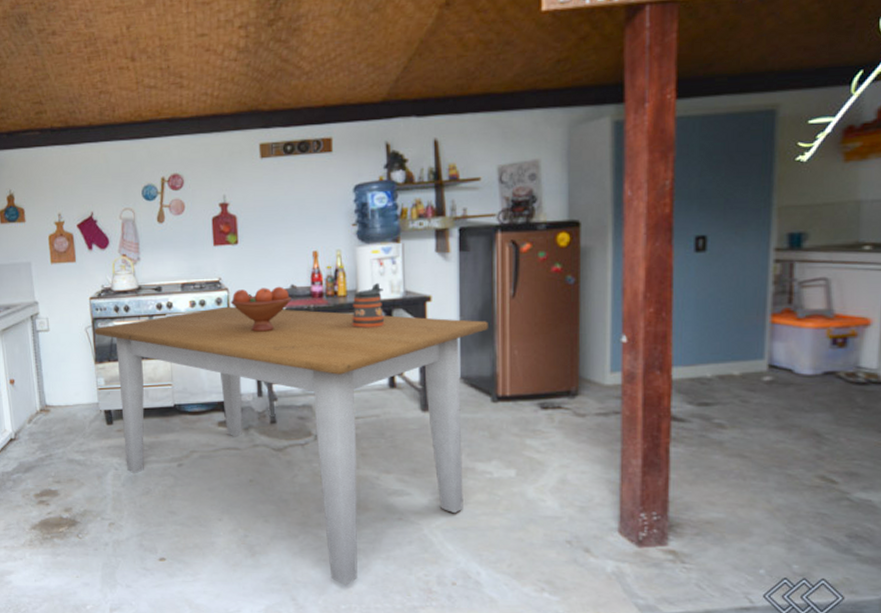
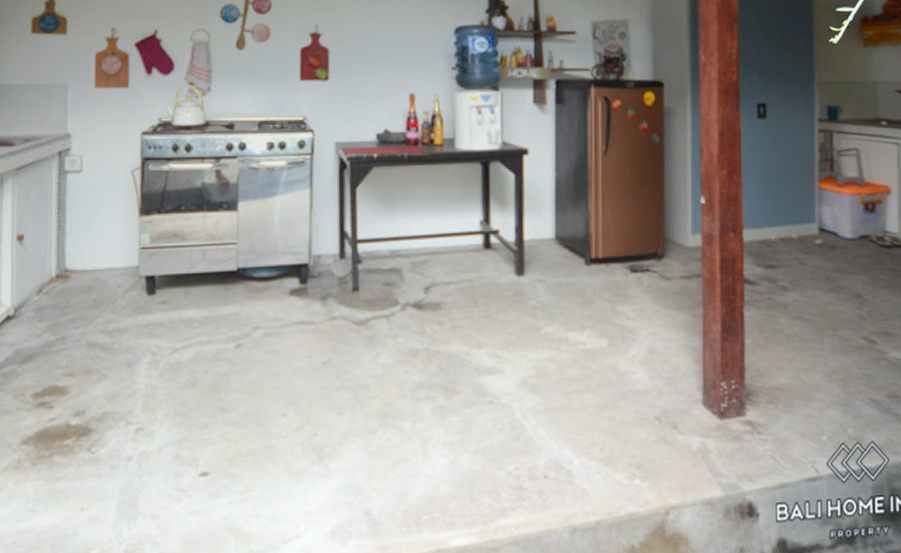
table: present [94,306,488,586] -> none [143,150,582,491]
fruit bowl: present [230,286,291,332] -> none [315,130,384,182]
beer stein: present [352,283,385,329] -> none [447,133,482,182]

